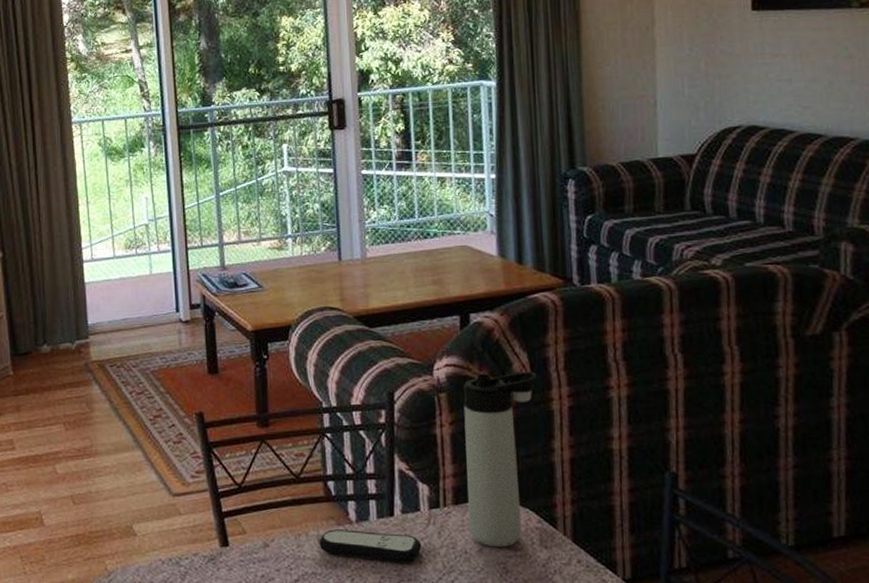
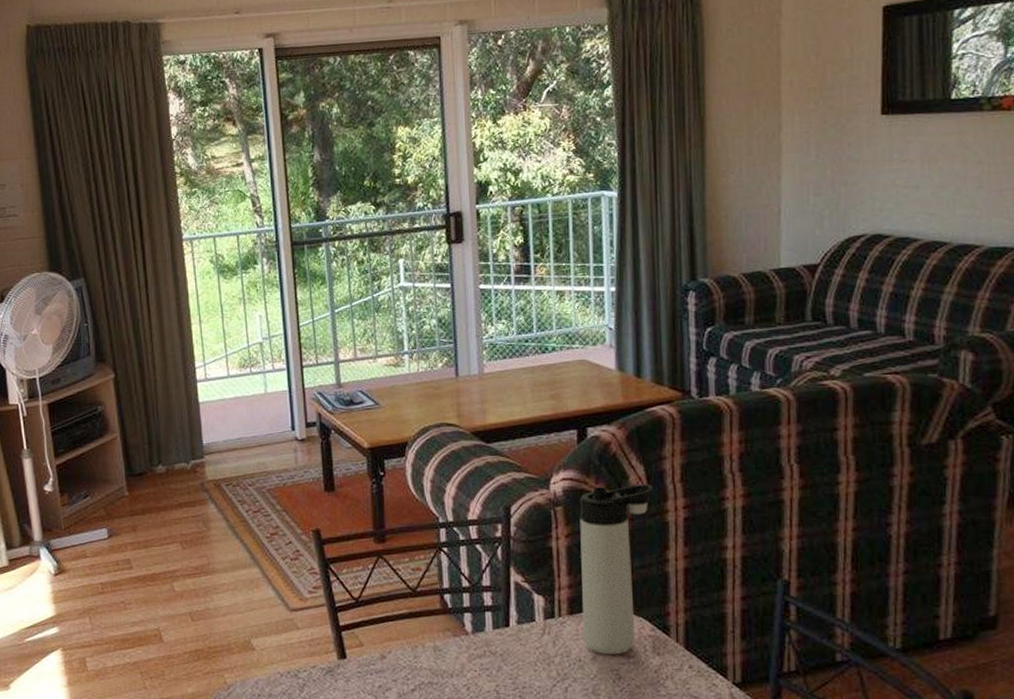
remote control: present [319,529,422,563] -> none [435,641,537,671]

